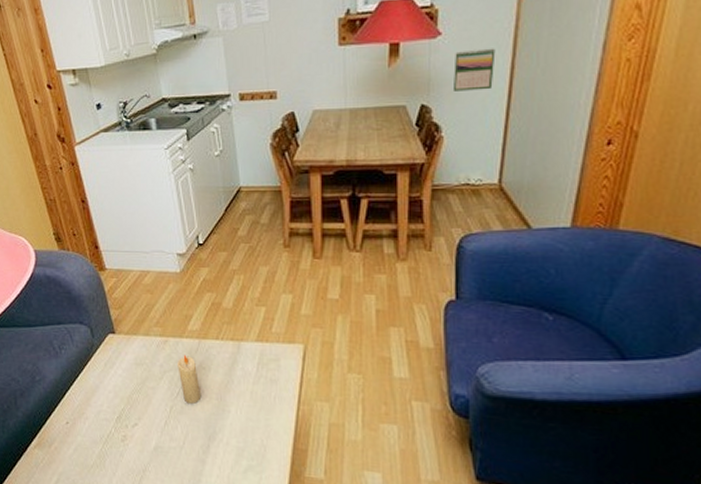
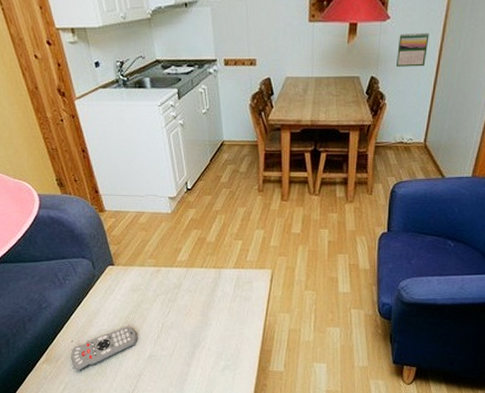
remote control: none [66,409,141,460] -> present [71,327,137,371]
candle: present [177,354,200,404] -> none [168,280,187,320]

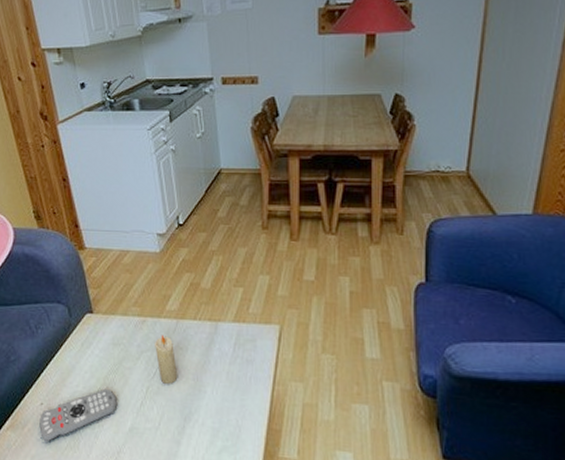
candle: none [168,280,187,320] -> present [155,334,177,384]
calendar: present [395,32,430,67] -> none [424,42,465,82]

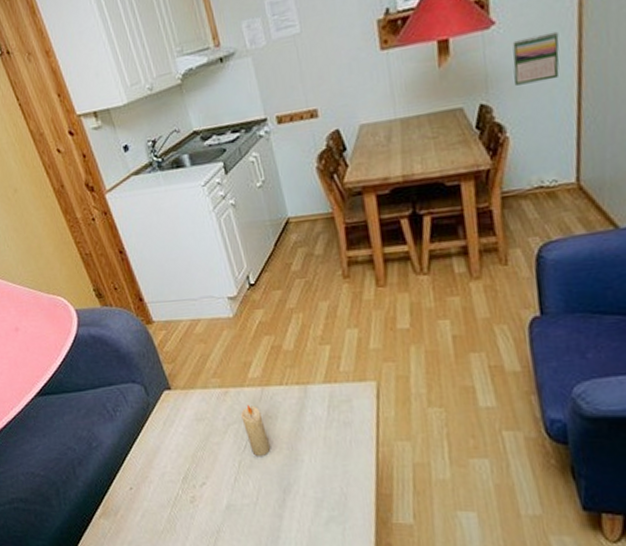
remote control: present [39,389,117,442] -> none [131,468,209,527]
calendar: none [424,42,465,82] -> present [512,31,560,86]

